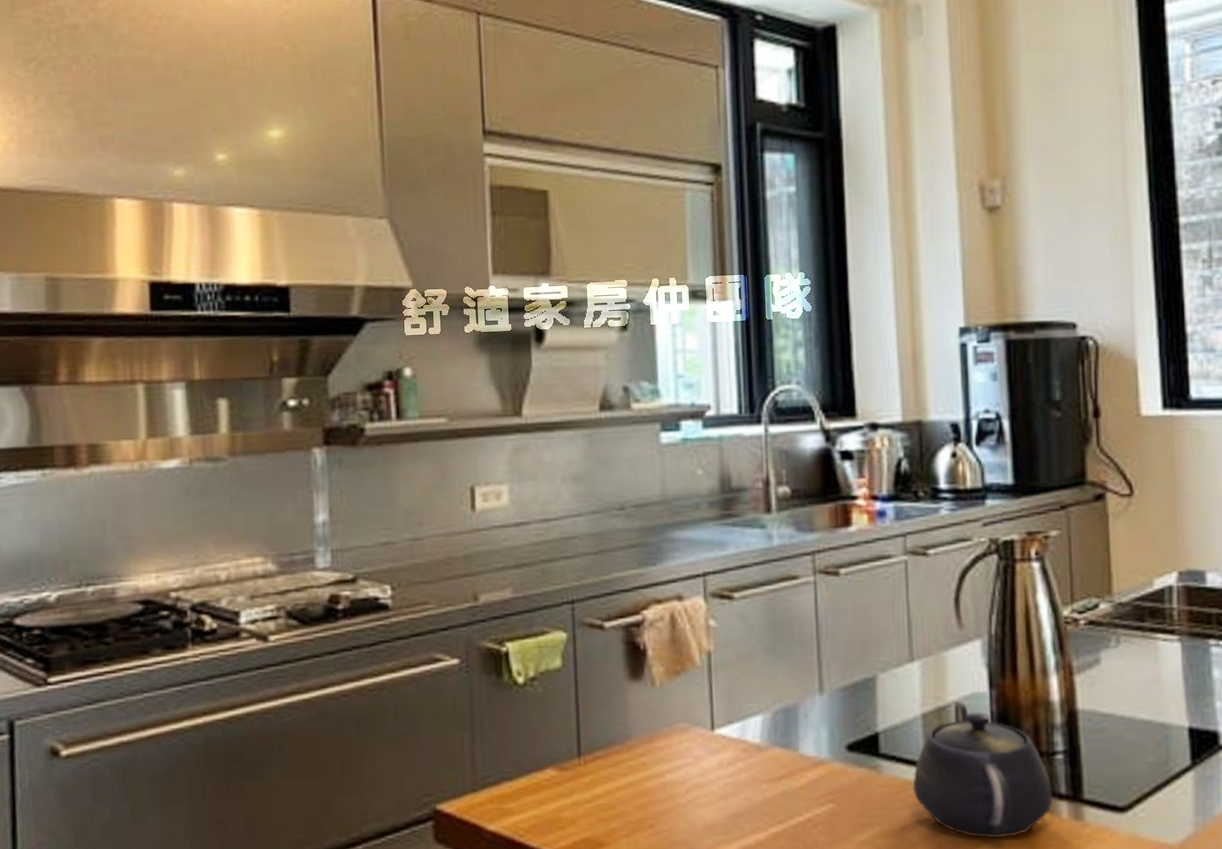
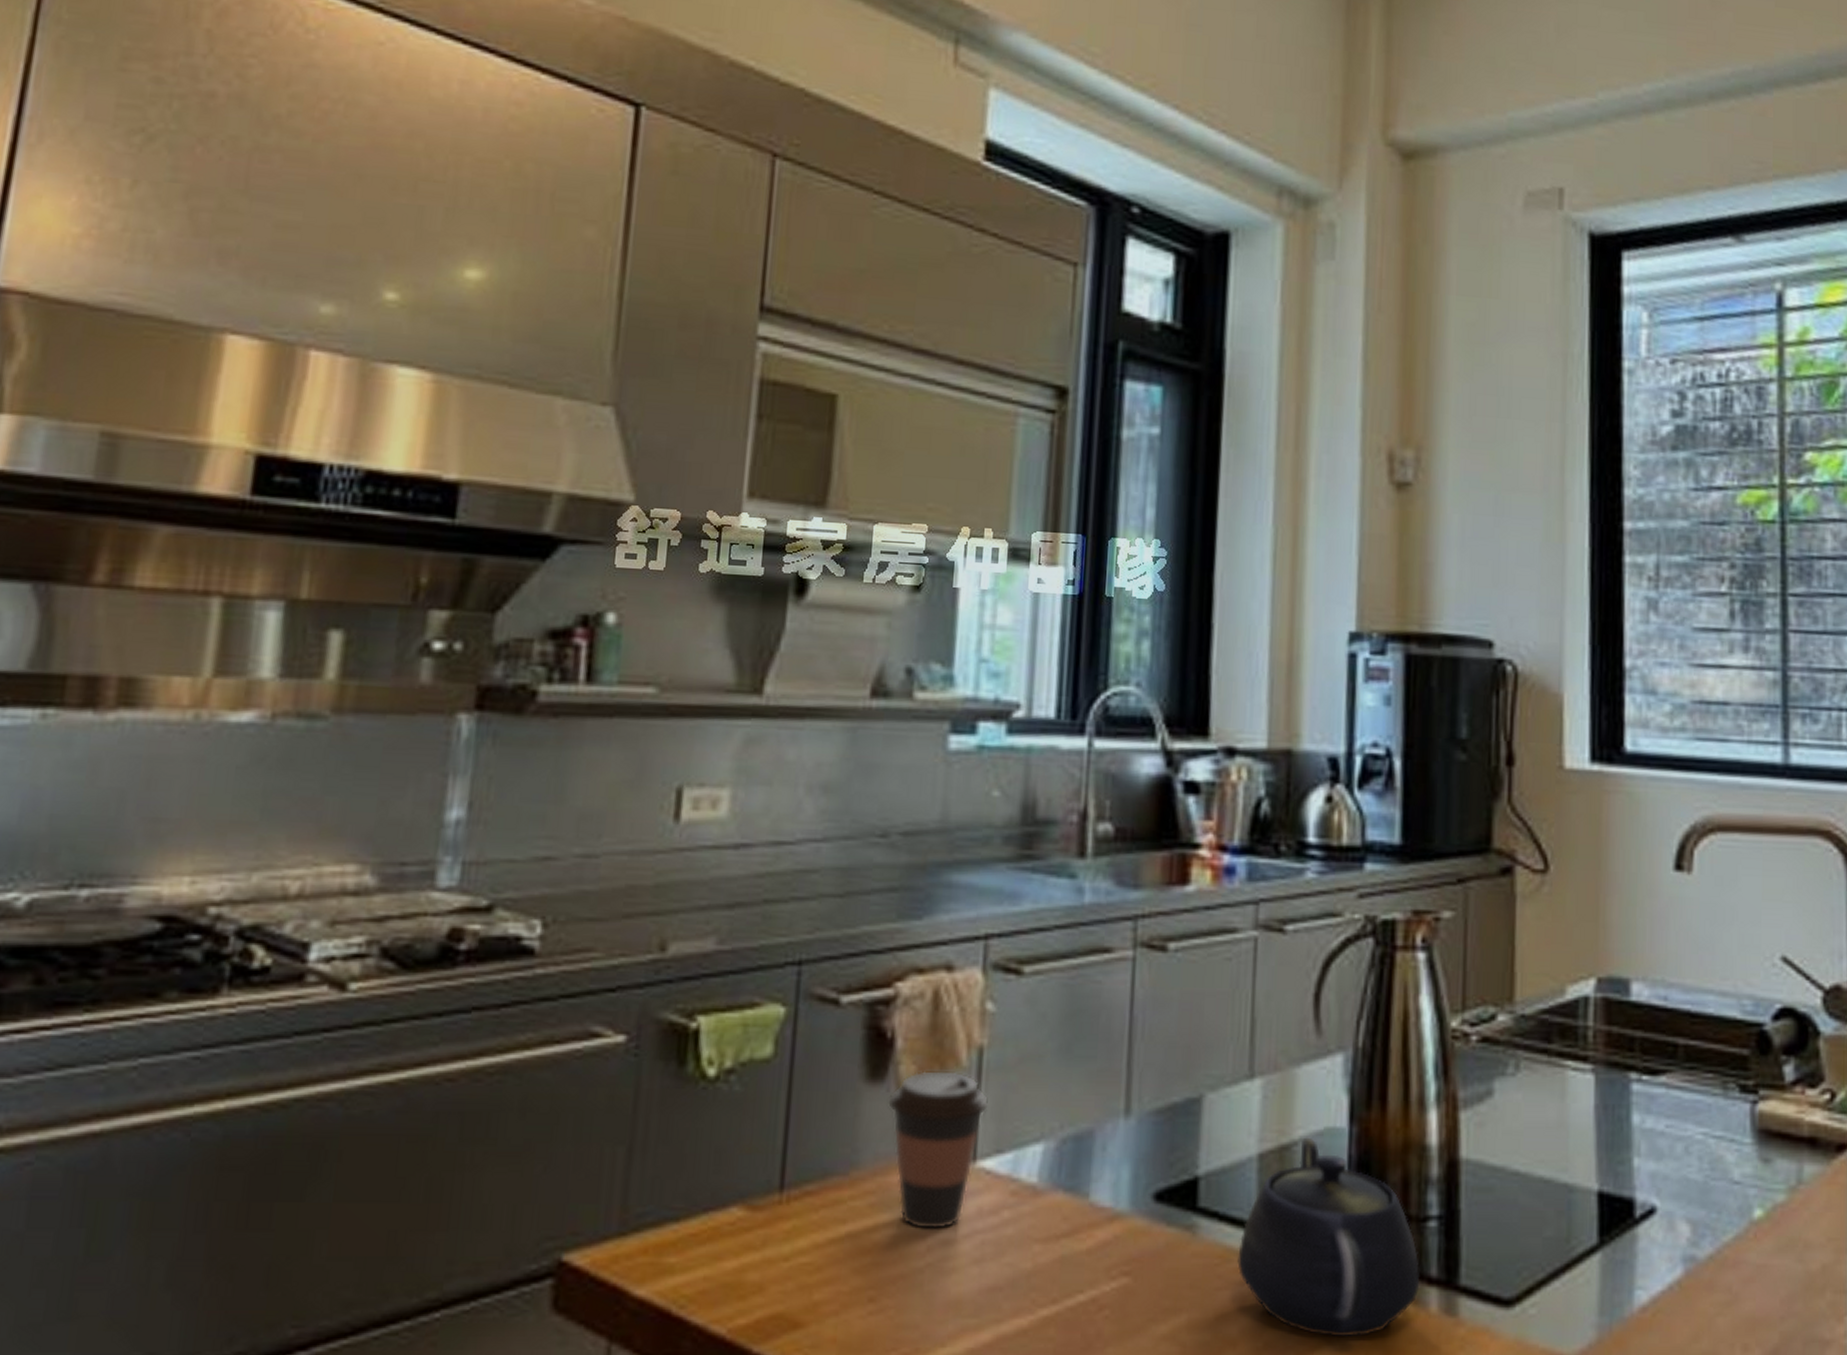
coffee cup: none [647,669,719,779] -> present [888,1069,989,1230]

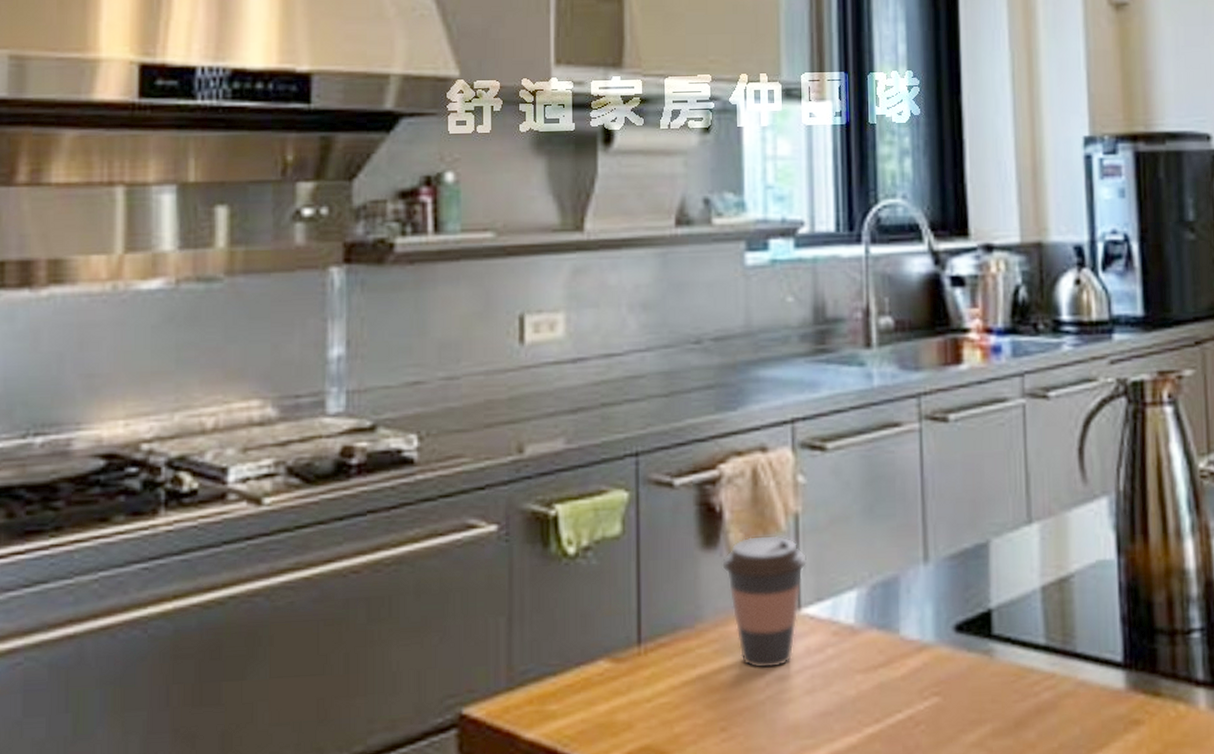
teapot: present [1237,1137,1420,1338] -> none [1030,569,1189,736]

